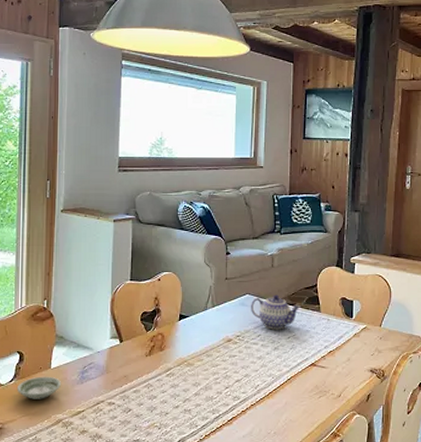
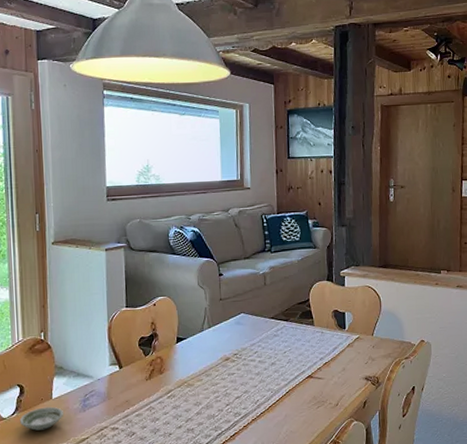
teapot: present [251,294,301,330] -> none [246,311,295,346]

